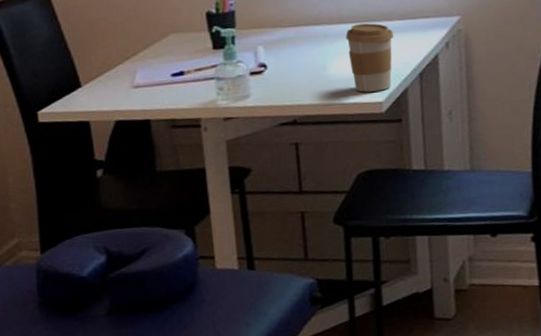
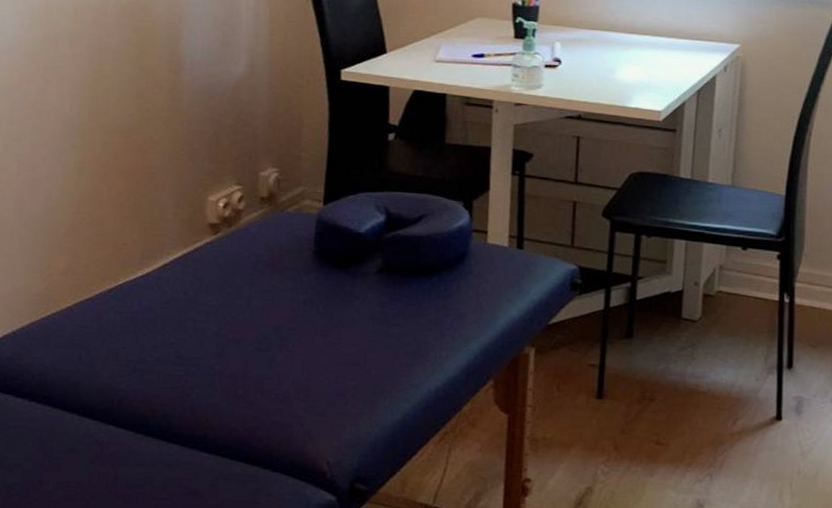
coffee cup: present [346,23,393,93] -> none [636,36,679,101]

